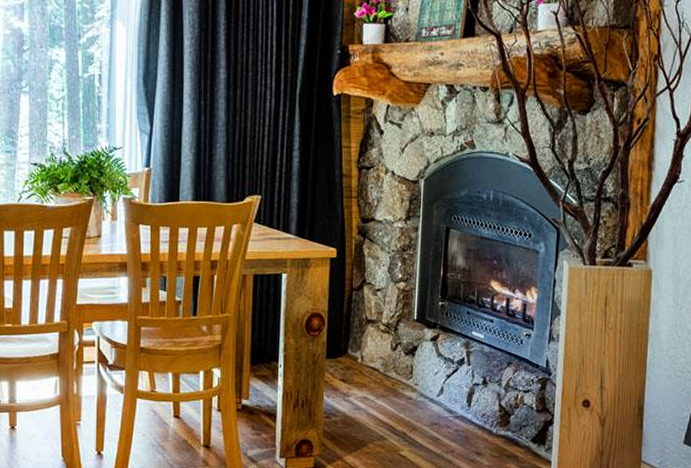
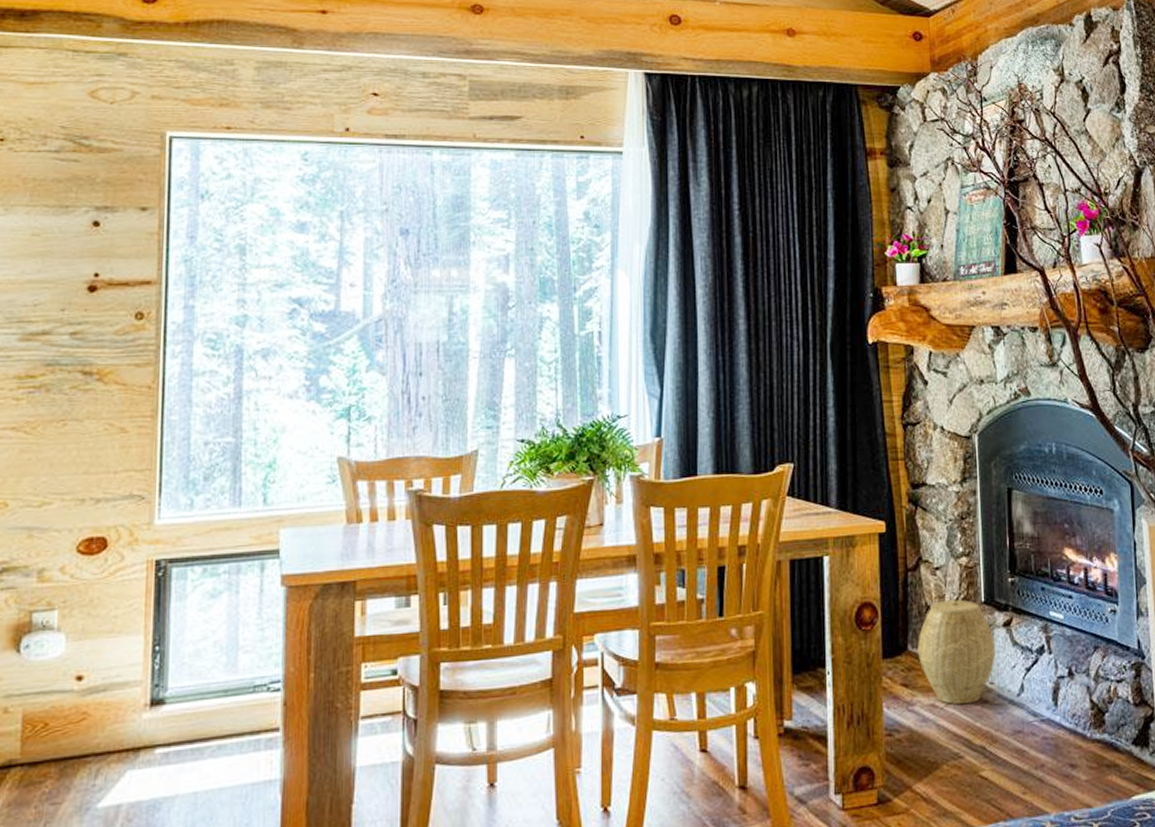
woven basket: none [356,316,423,398] -> present [918,599,996,704]

